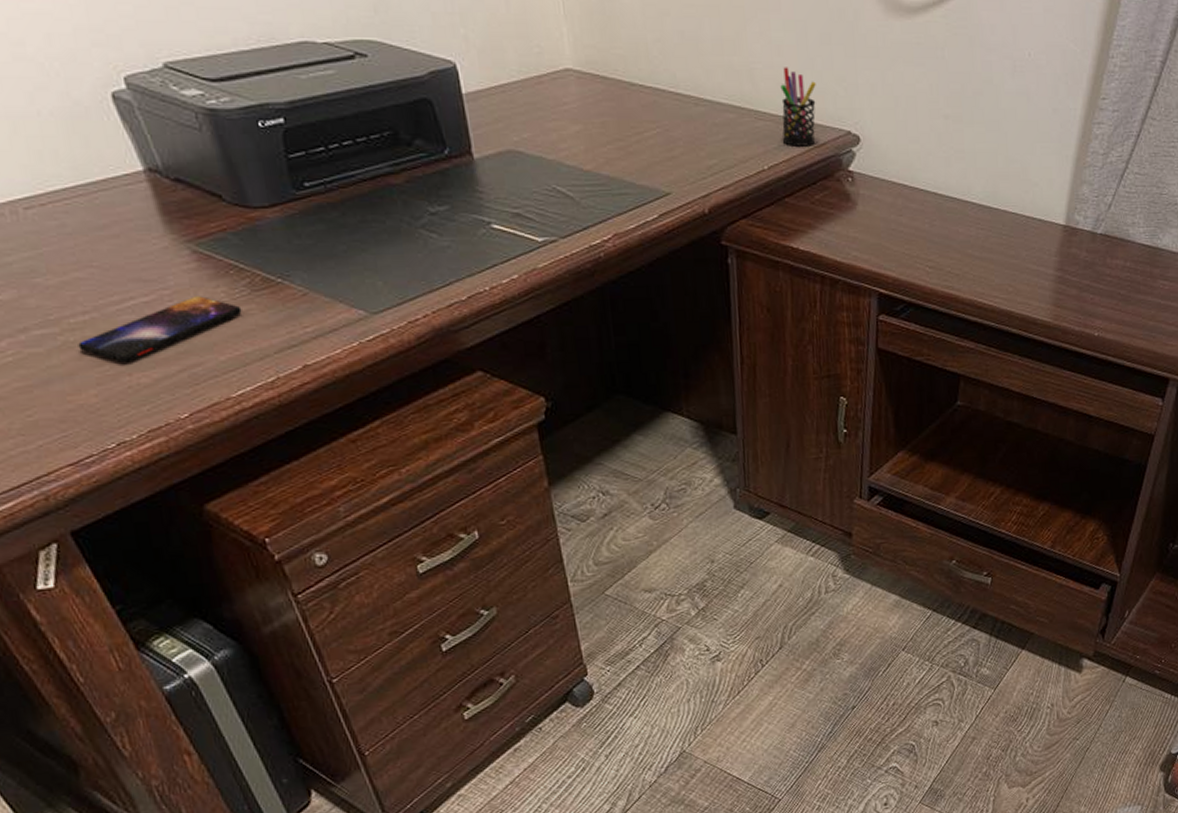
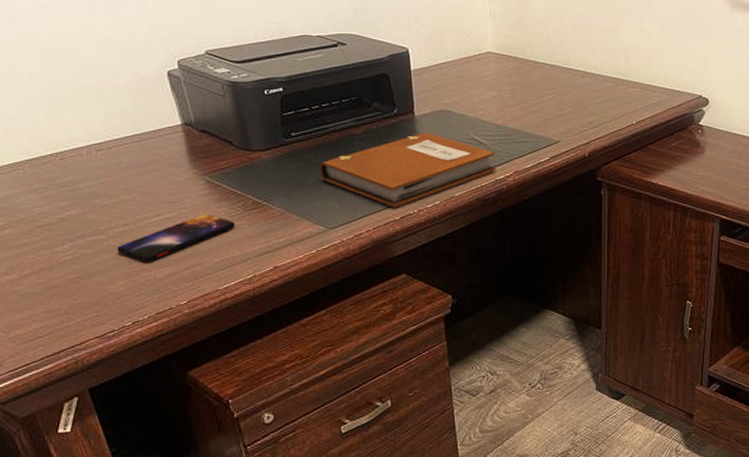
notebook: none [349,181,590,284] -> present [320,132,496,207]
pen holder: present [780,67,816,146] -> none [647,49,676,107]

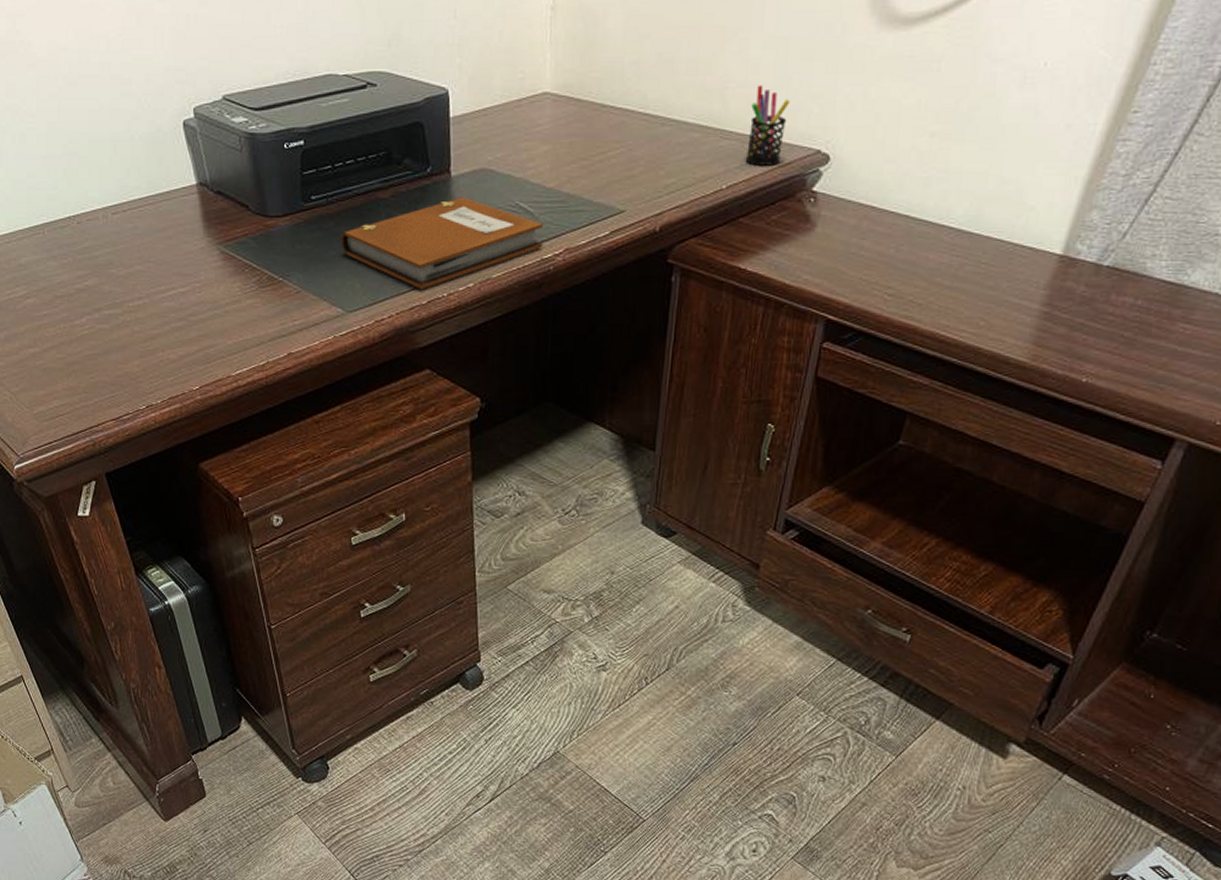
smartphone: present [117,214,235,262] -> none [132,289,250,341]
pen holder: none [647,49,676,107] -> present [745,85,790,166]

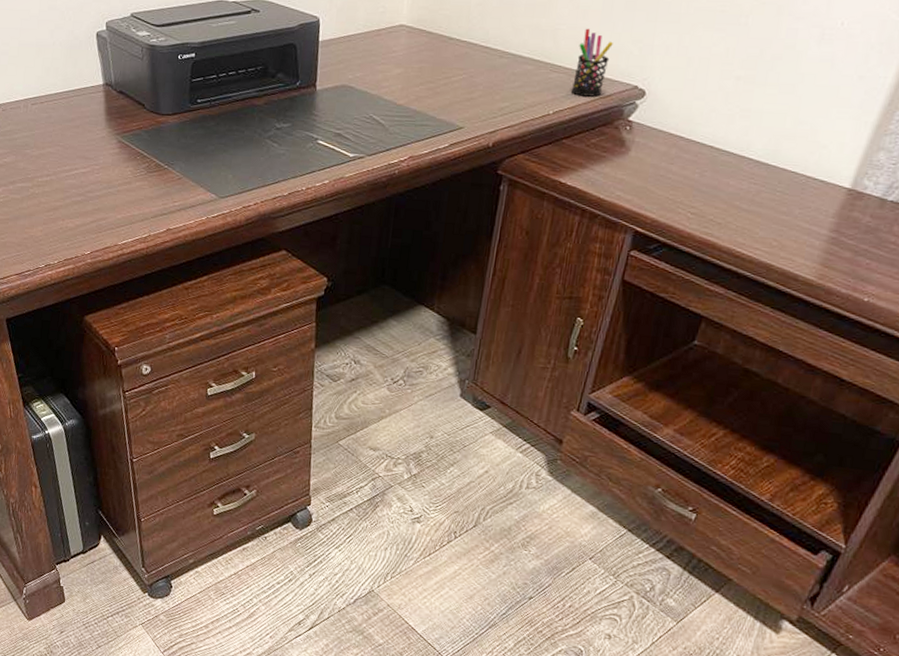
notebook: present [340,197,543,289] -> none [219,108,392,183]

